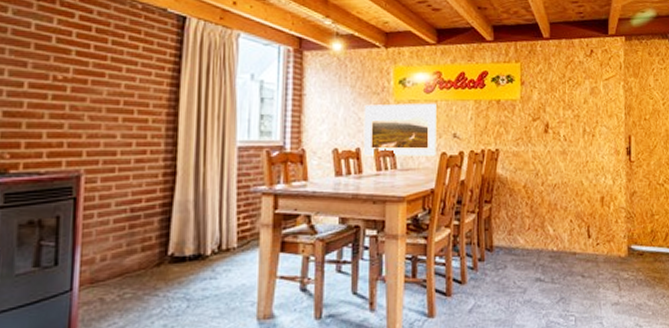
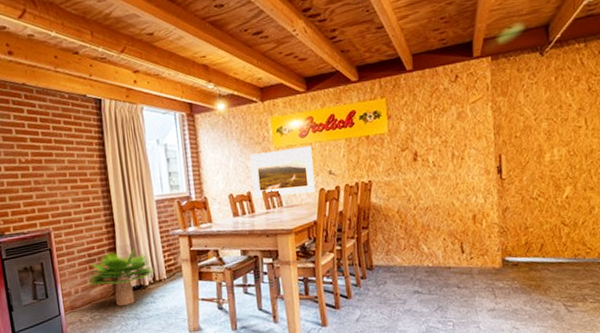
potted plant: none [121,203,222,281] -> present [87,247,154,306]

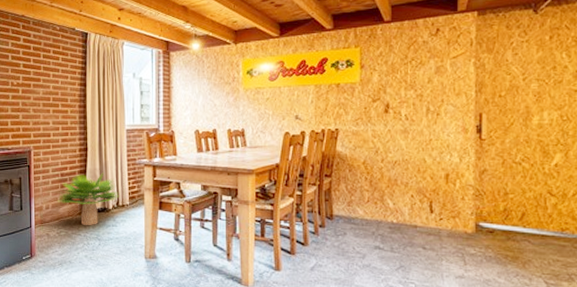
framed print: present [249,145,316,198] -> none [218,89,280,136]

